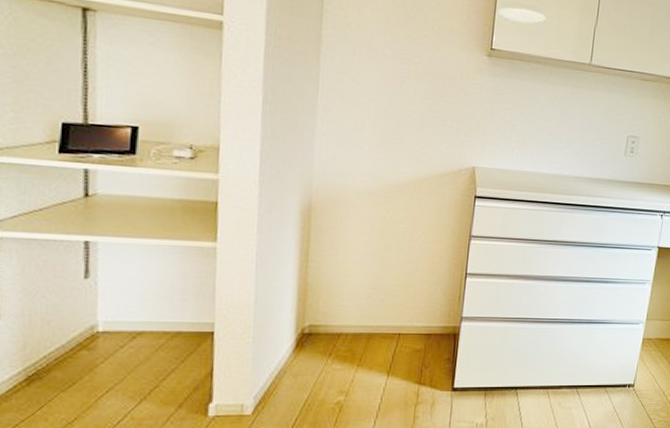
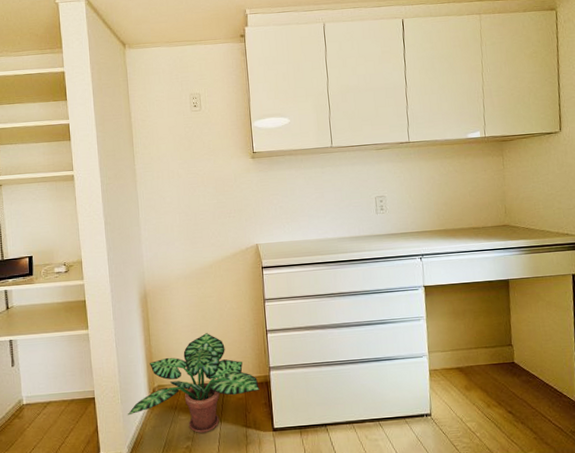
potted plant: none [261,267,445,388] -> present [128,333,260,434]

